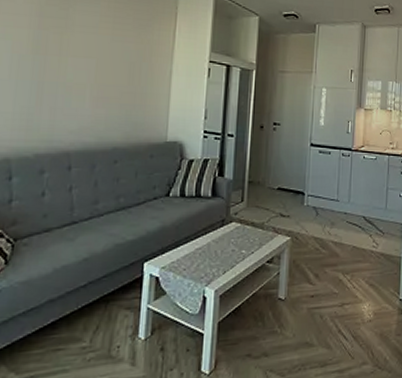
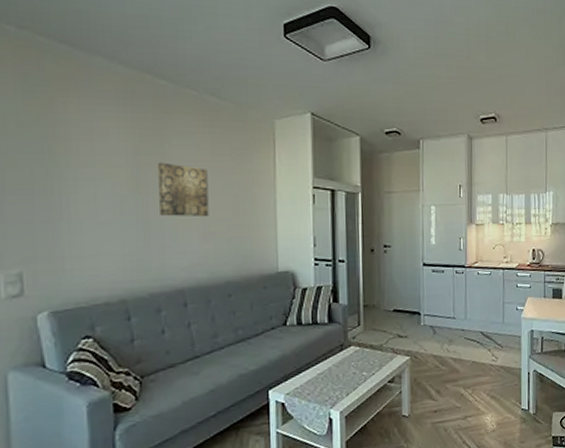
wall art: none [54,26,108,83] -> present [158,162,209,217]

